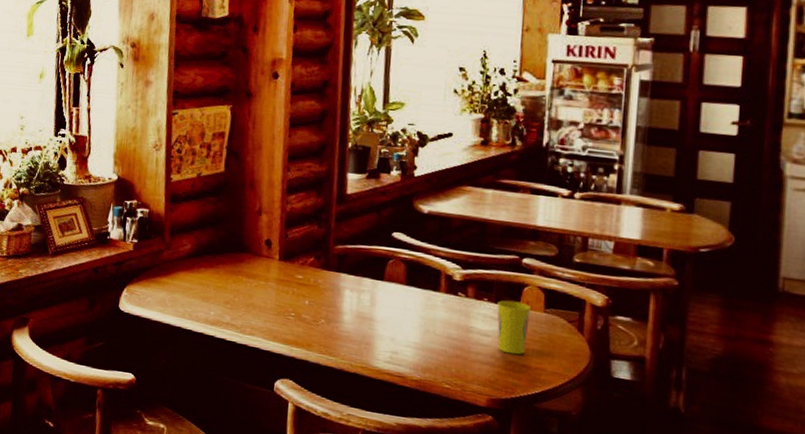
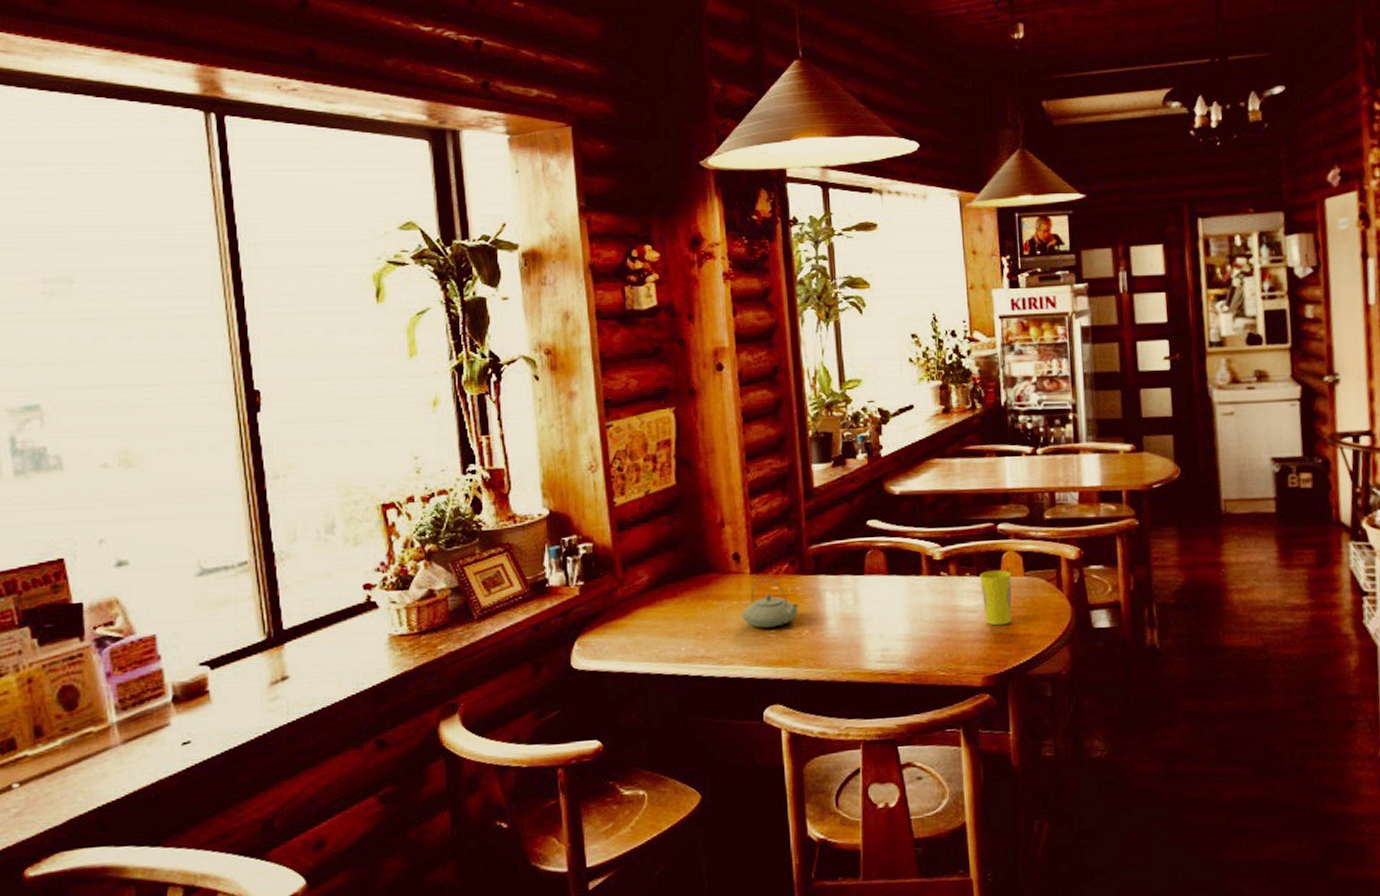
teapot: none [266,266,319,311] -> present [741,578,799,628]

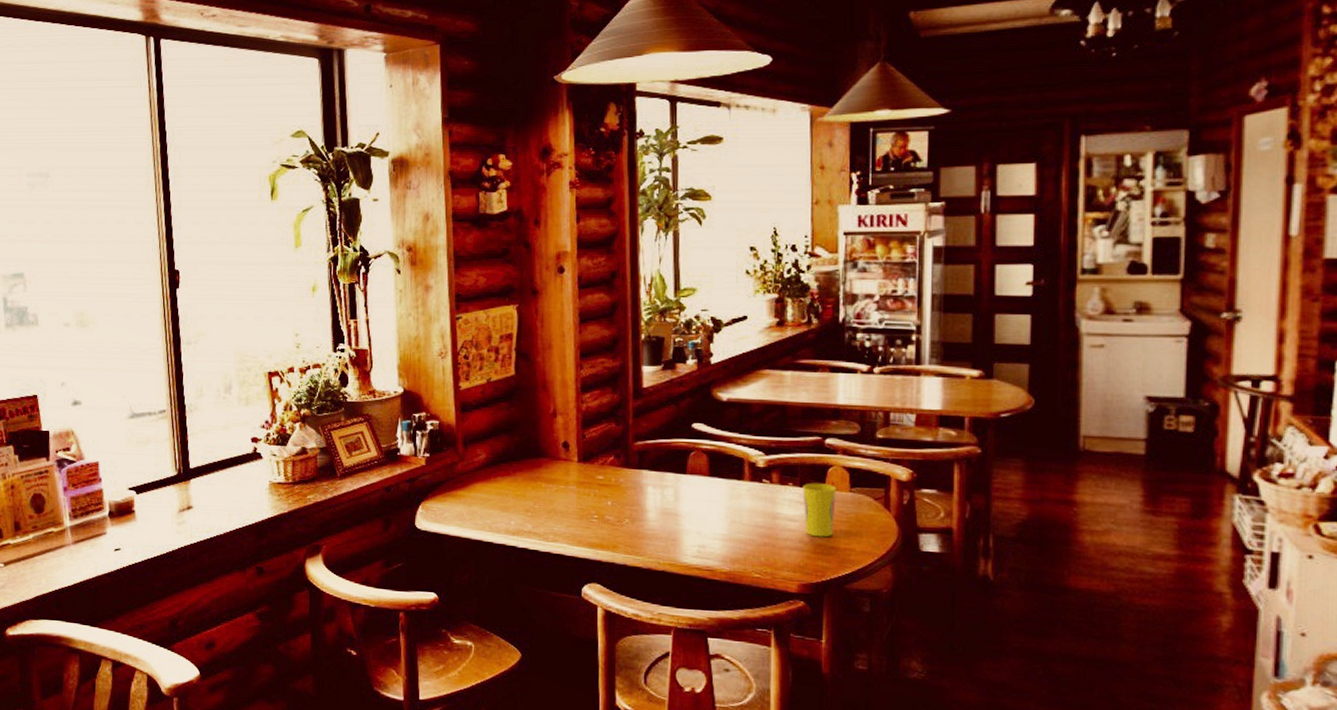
teapot: present [741,578,799,628] -> none [567,467,621,513]

